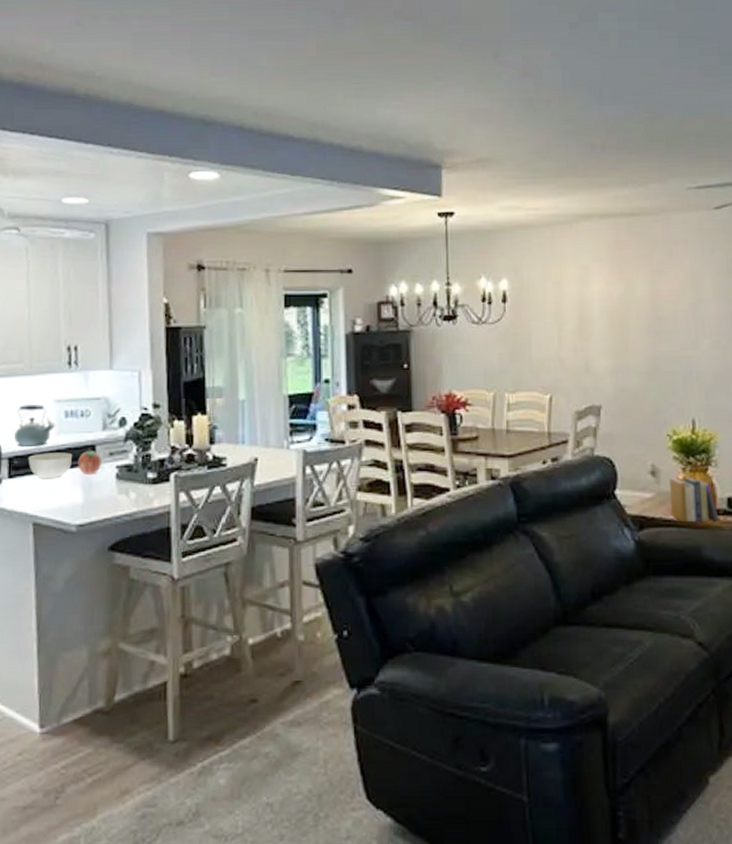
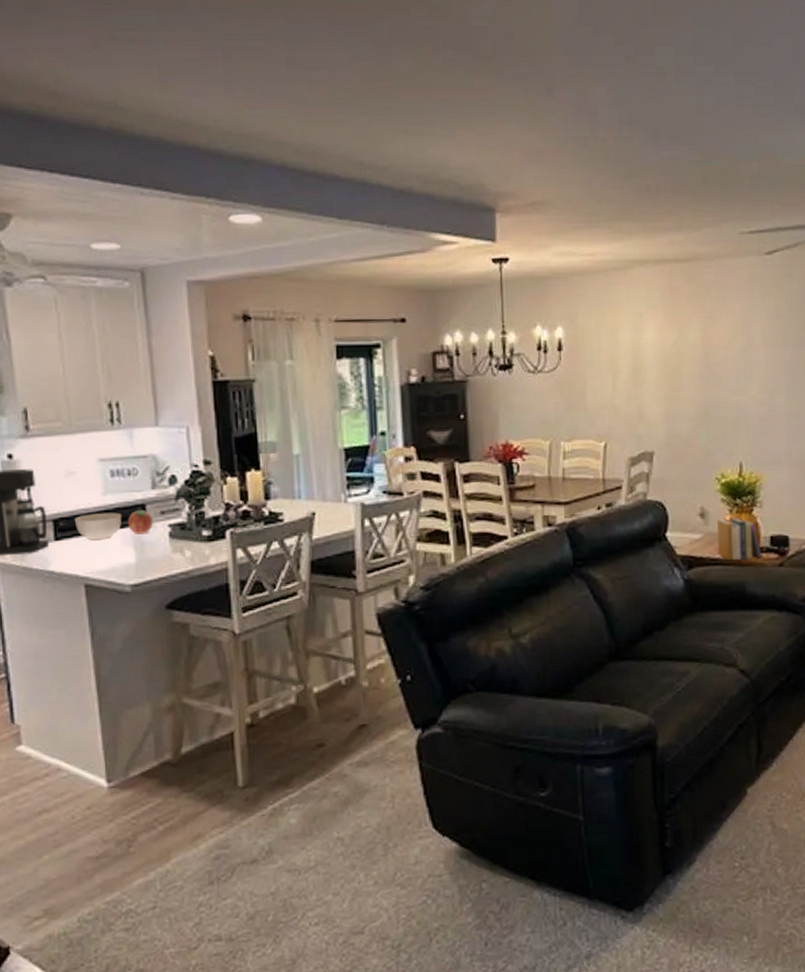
kettle: present [13,404,56,447] -> none [57,463,102,508]

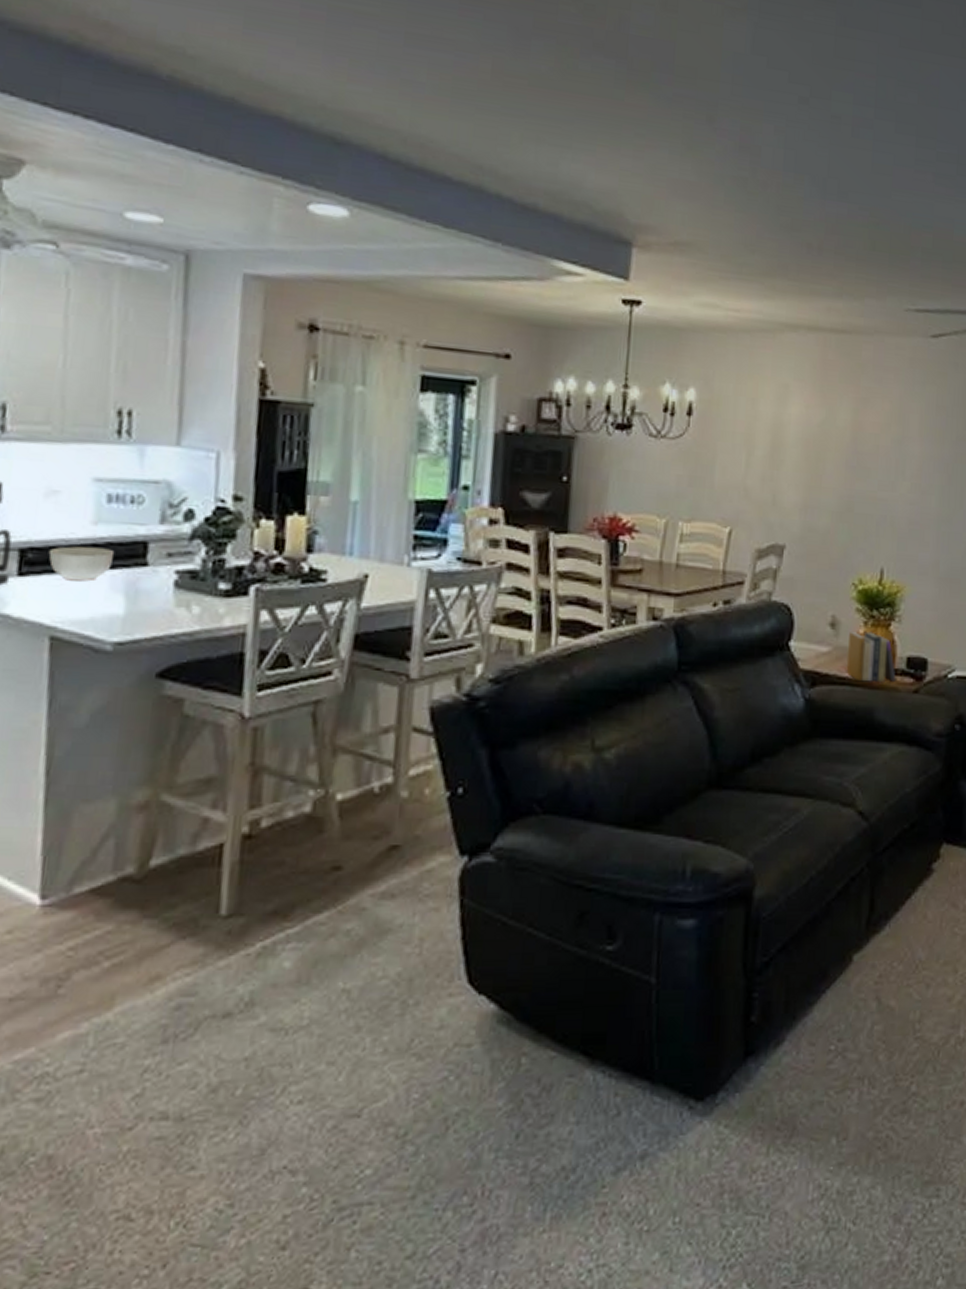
fruit: present [128,508,153,535] -> none [121,545,156,580]

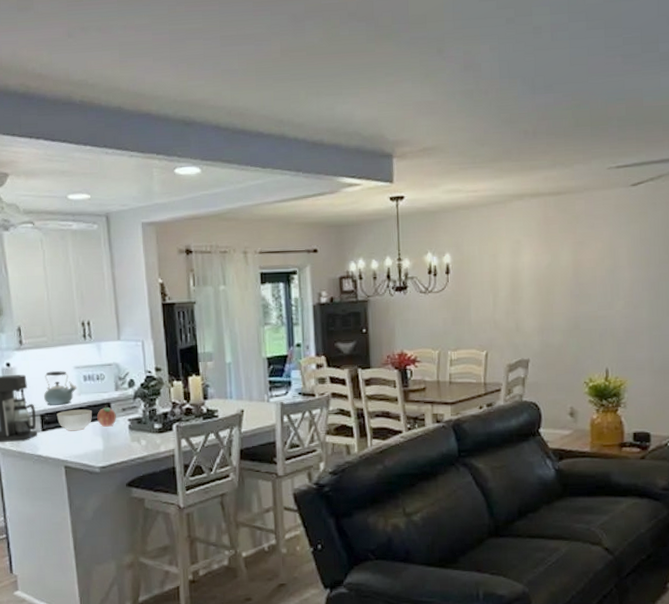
kettle: none [29,480,94,537] -> present [43,370,77,405]
fruit: none [121,545,156,580] -> present [97,405,116,427]
books: present [846,631,896,682] -> none [585,416,626,454]

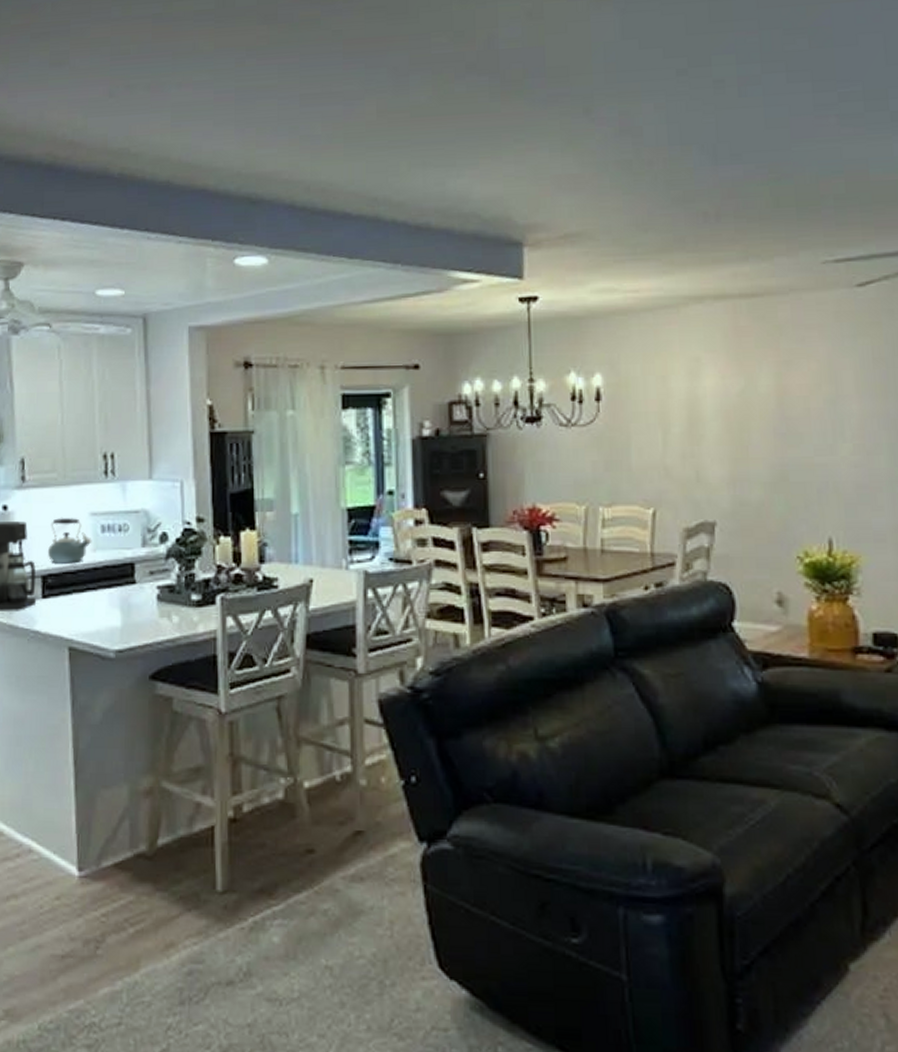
bowl: present [56,409,93,431] -> none [62,571,111,600]
fruit: present [97,405,116,427] -> none [116,566,141,596]

